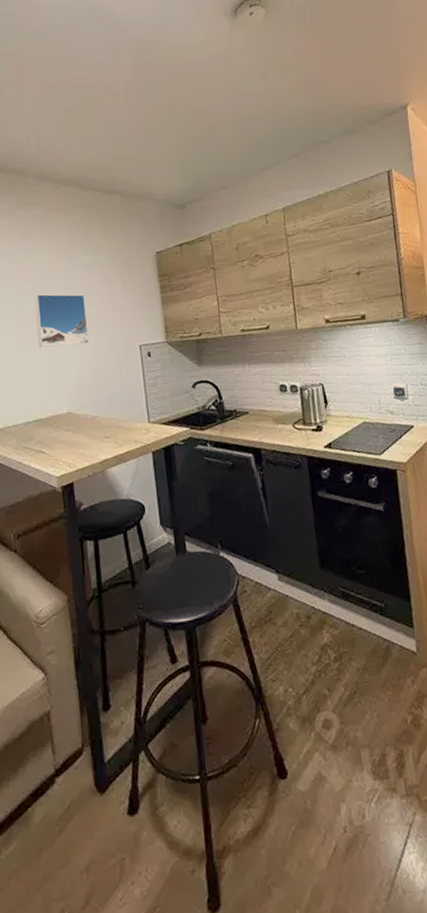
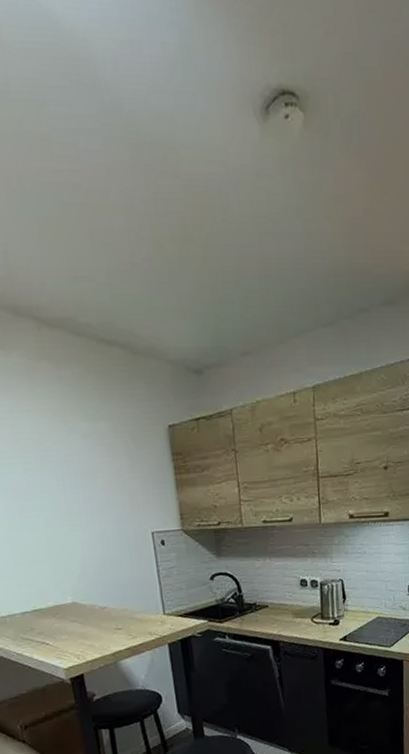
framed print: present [34,293,89,348] -> none [20,465,93,530]

